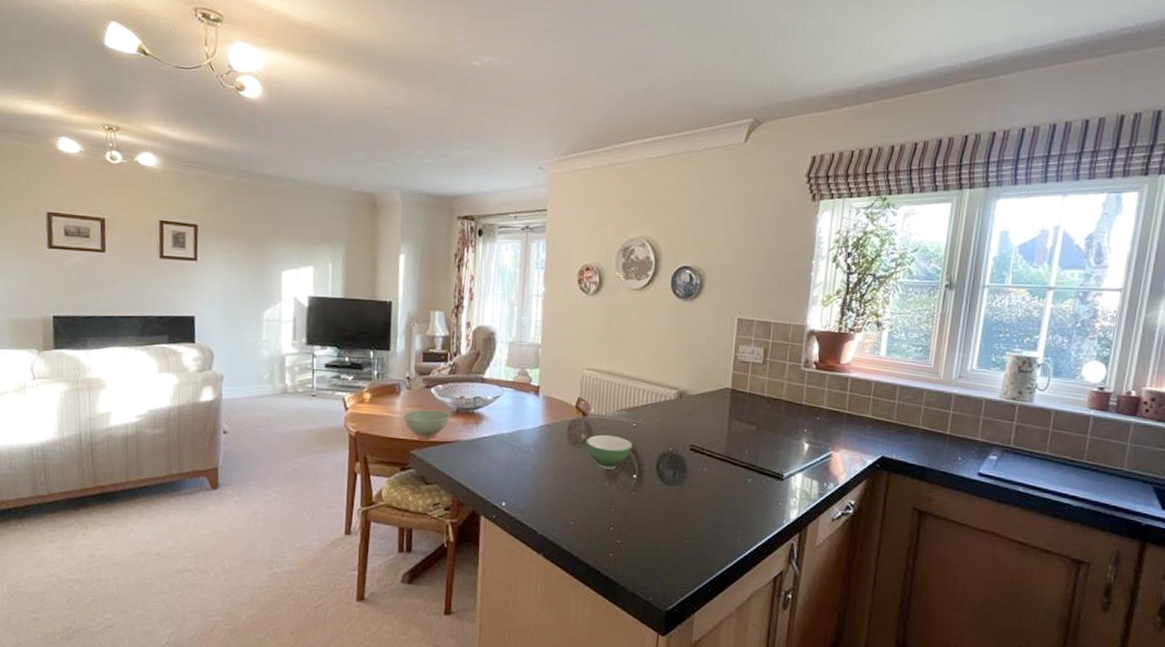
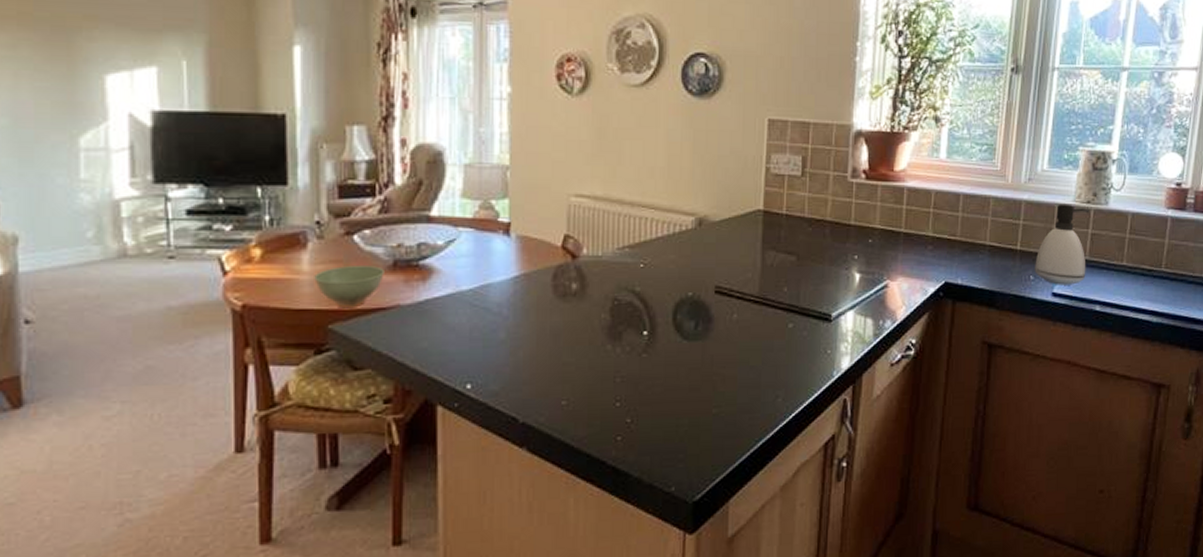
bowl: present [586,434,632,470] -> none [578,281,640,328]
soap dispenser: none [962,398,1015,468] -> present [1035,203,1090,285]

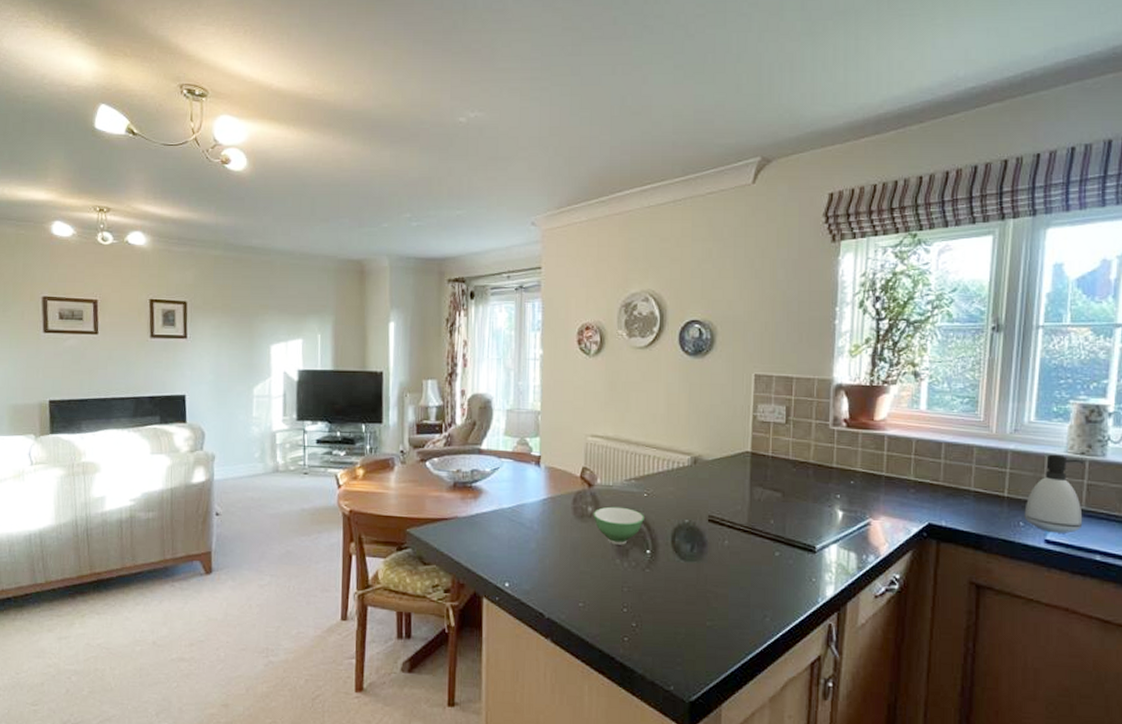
bowl: present [314,266,384,309] -> none [398,485,447,517]
bowl: none [578,281,640,328] -> present [593,506,644,545]

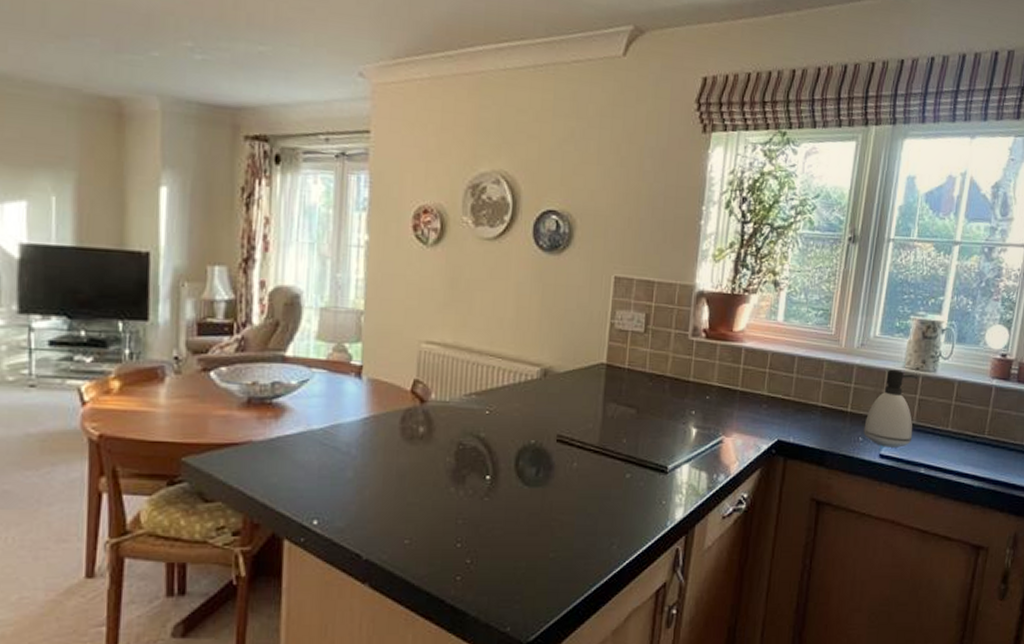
bowl: present [593,506,644,545] -> none [424,426,485,471]

